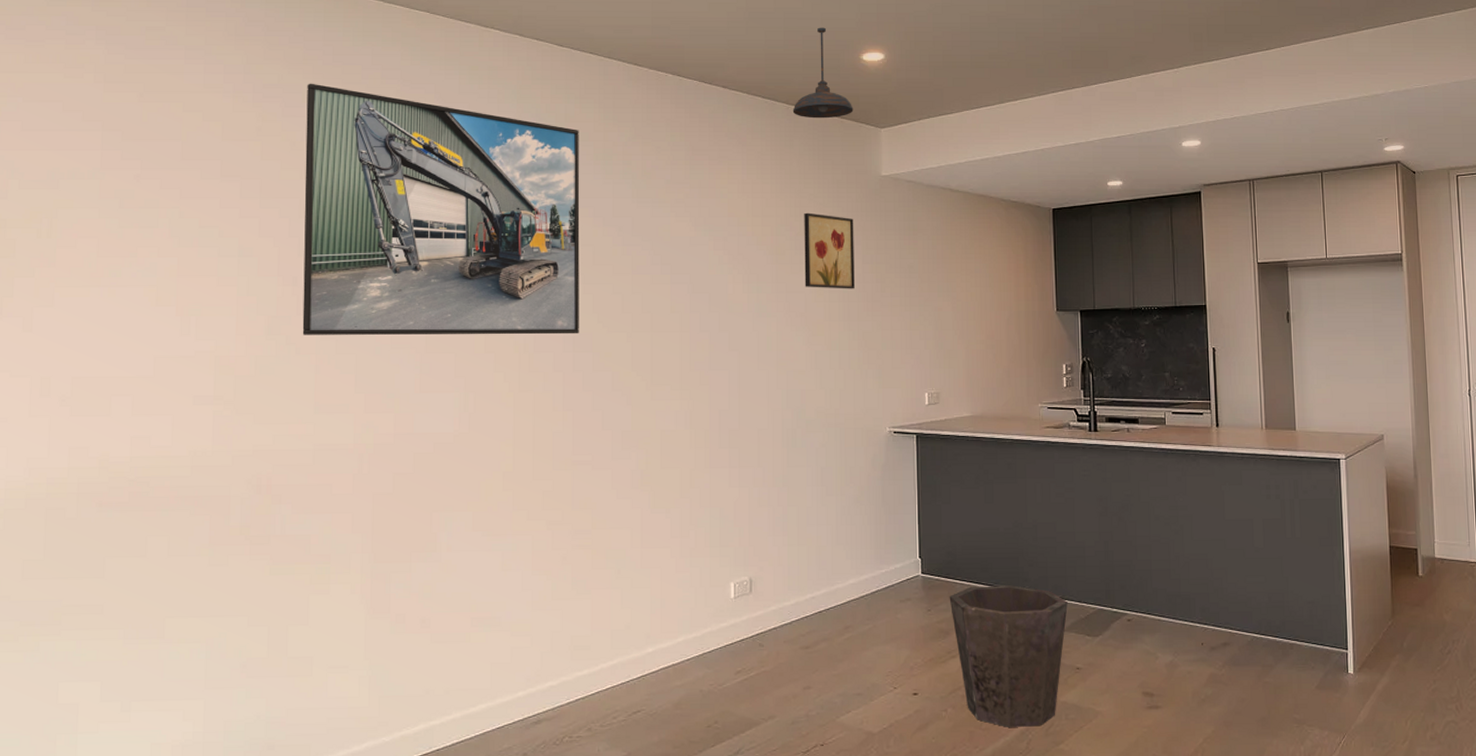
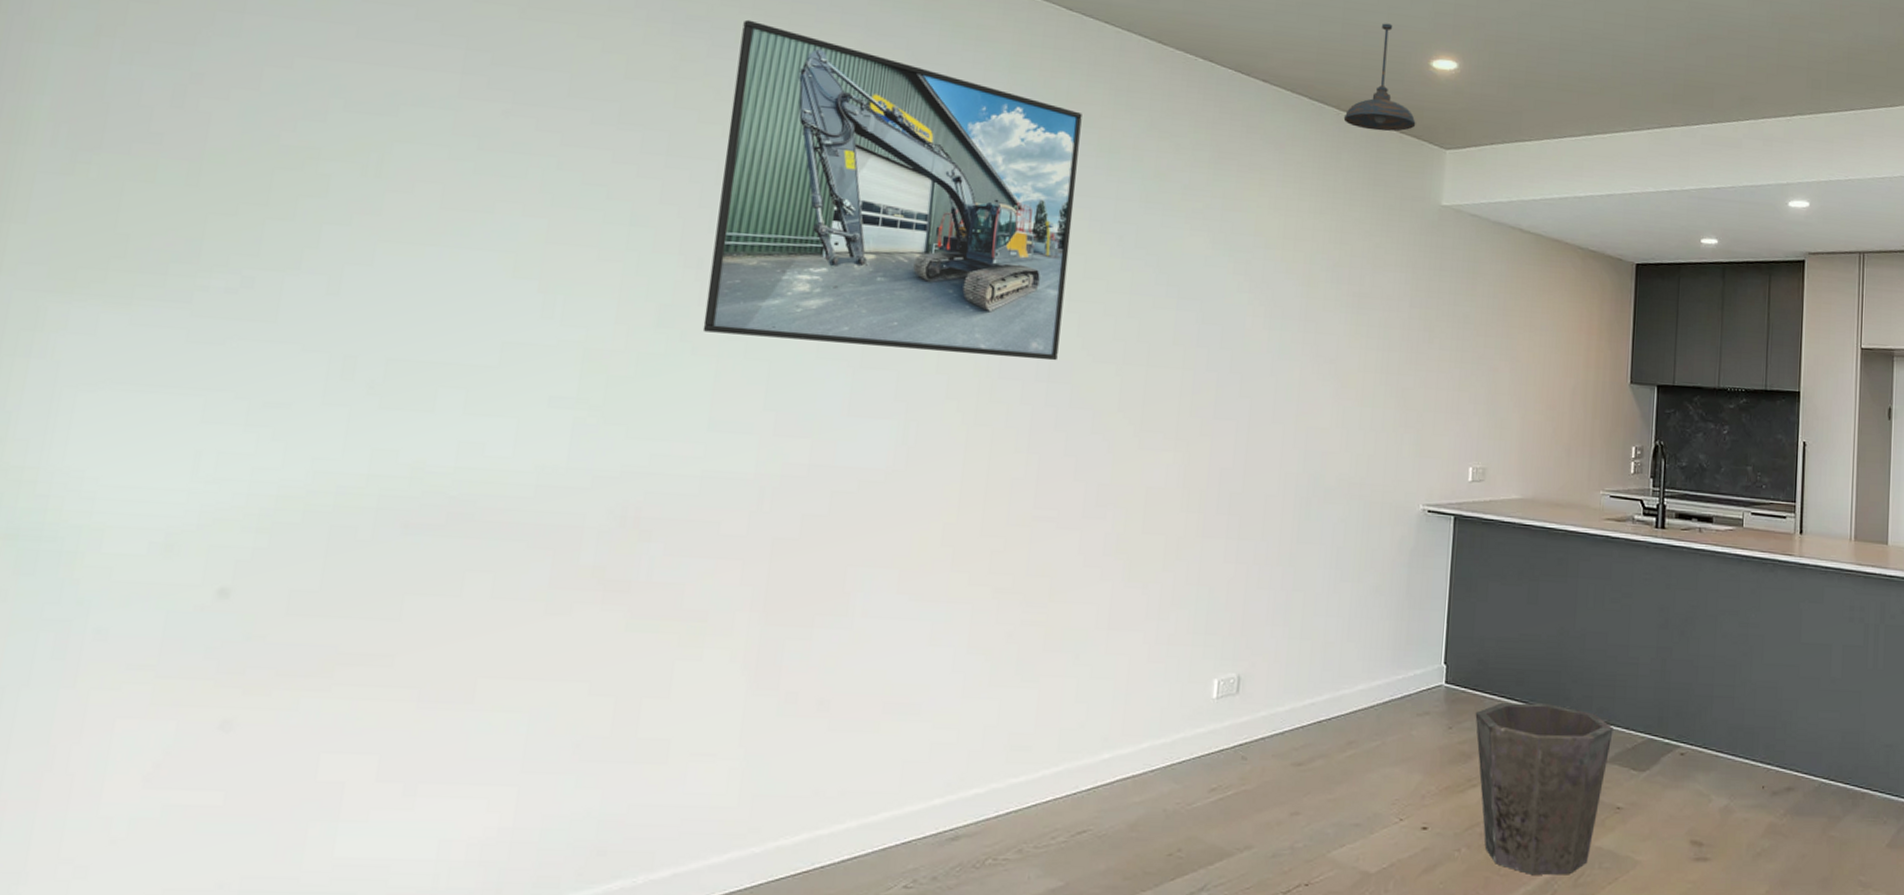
wall art: present [804,212,855,289] -> none [1338,240,1404,337]

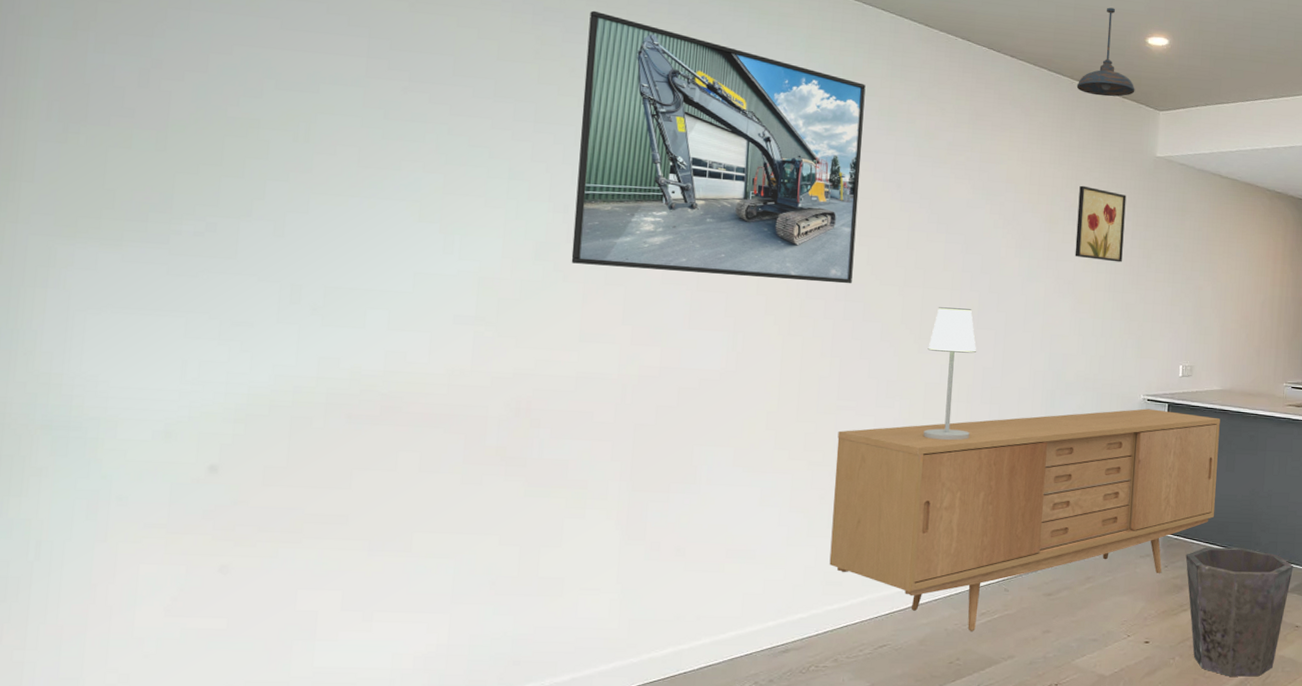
sideboard: none [1016,522,1520,813] -> present [829,408,1220,631]
table lamp: none [1142,391,1213,562] -> present [923,307,977,441]
wall art: none [1338,240,1404,337] -> present [1074,185,1127,263]

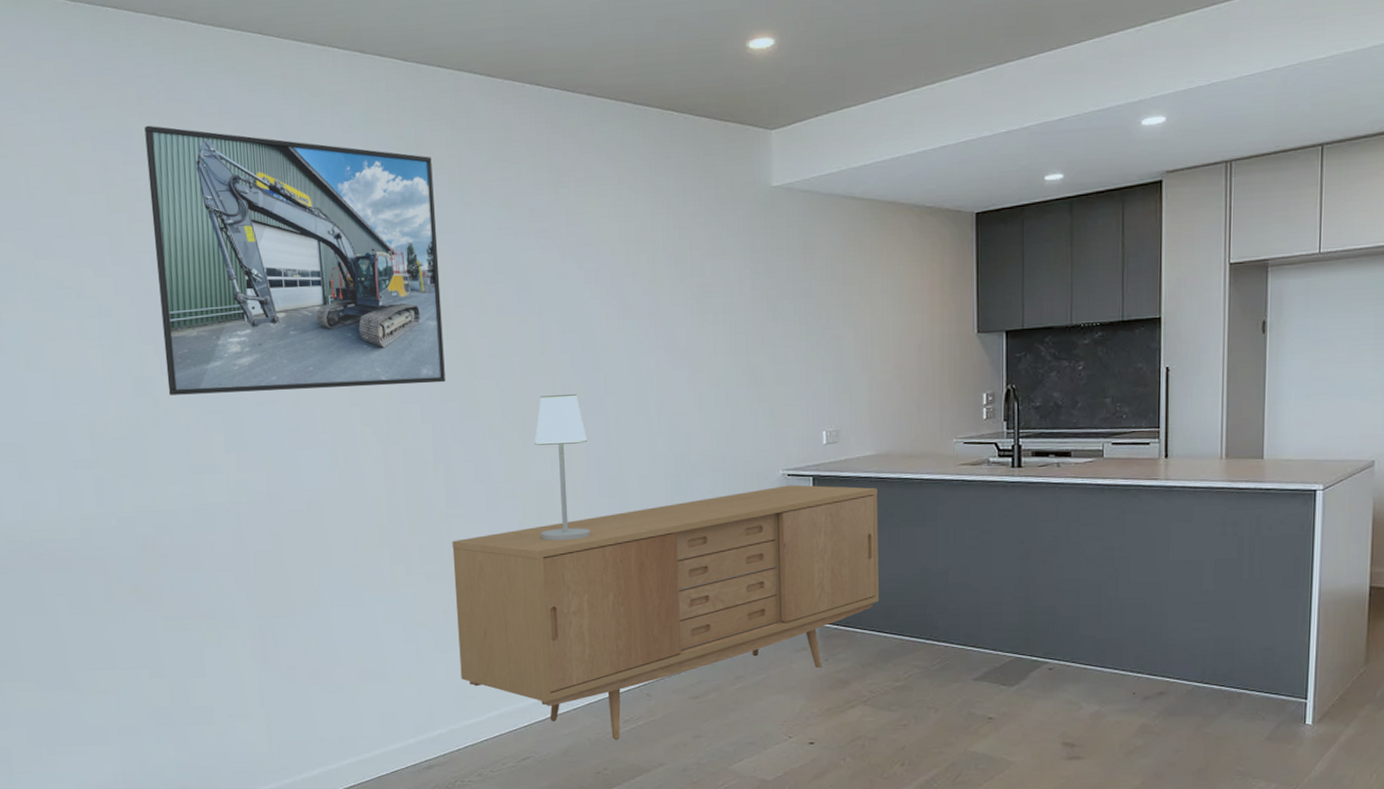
wall art: present [1074,185,1127,263] -> none [684,234,742,320]
pendant light: present [1076,7,1135,97] -> none [668,11,739,124]
waste bin: present [1185,547,1293,677] -> none [848,634,981,776]

